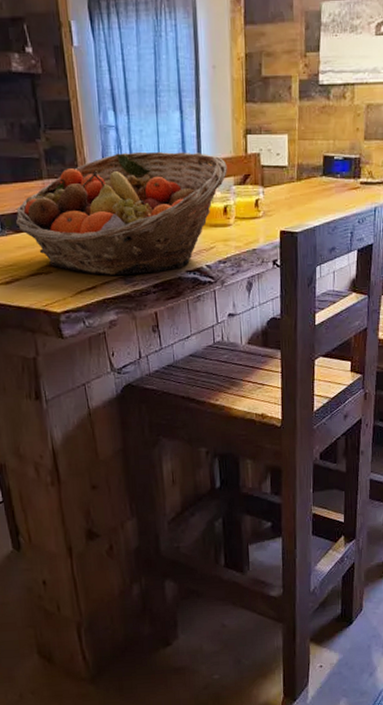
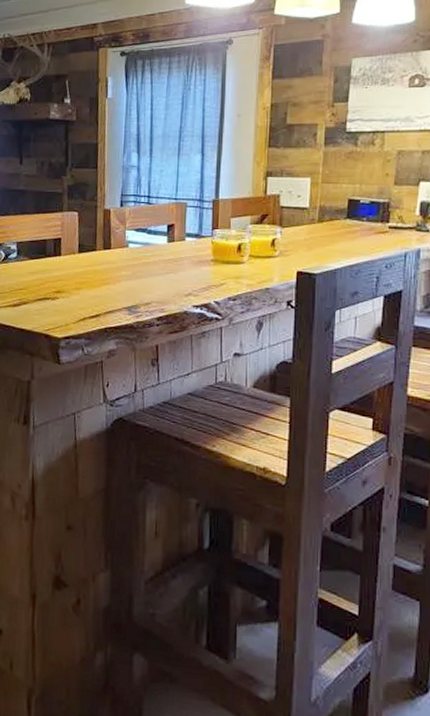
fruit basket: present [15,151,227,275] -> none [31,190,245,306]

